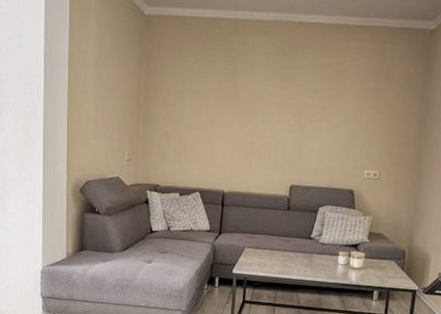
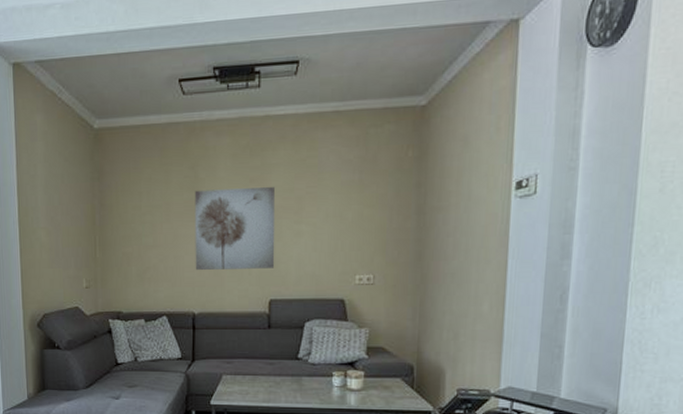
wall art: none [227,82,302,158] -> present [194,187,276,270]

